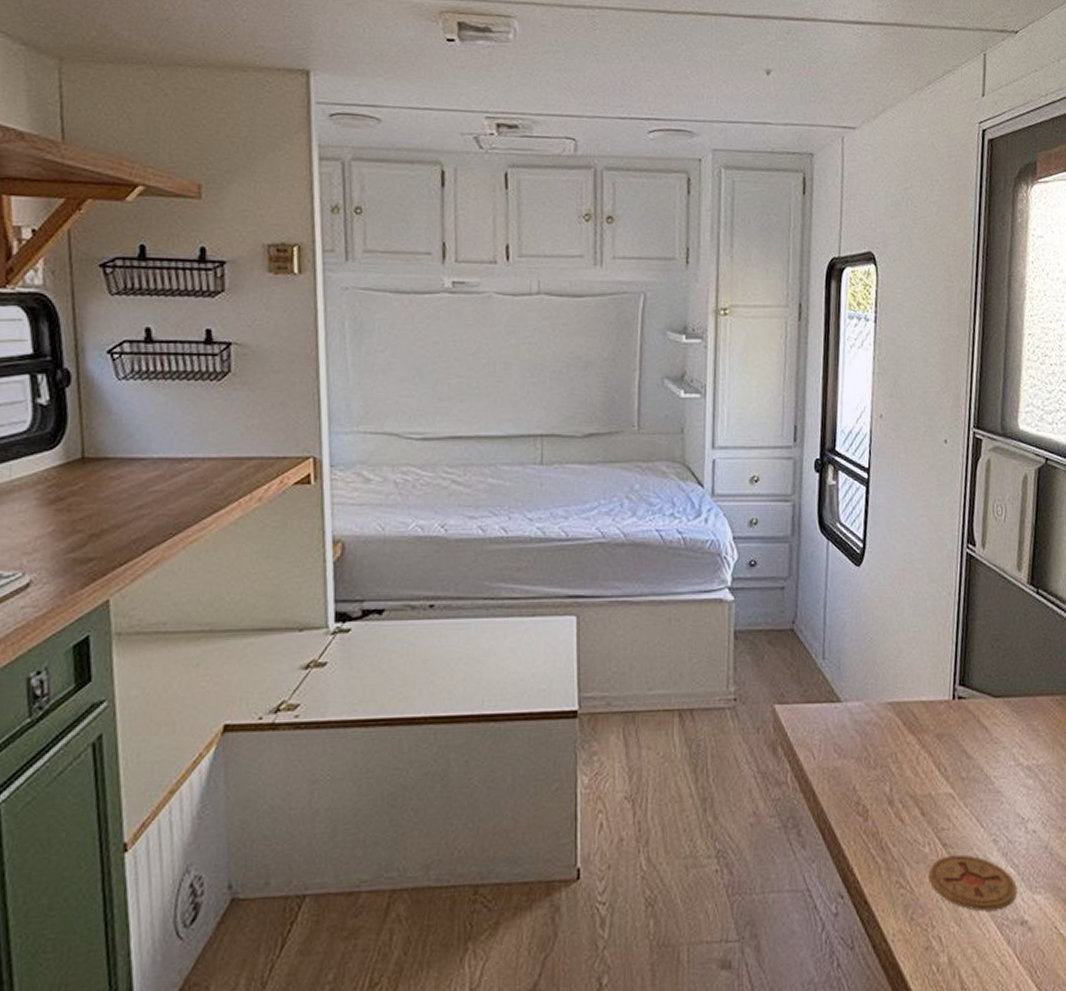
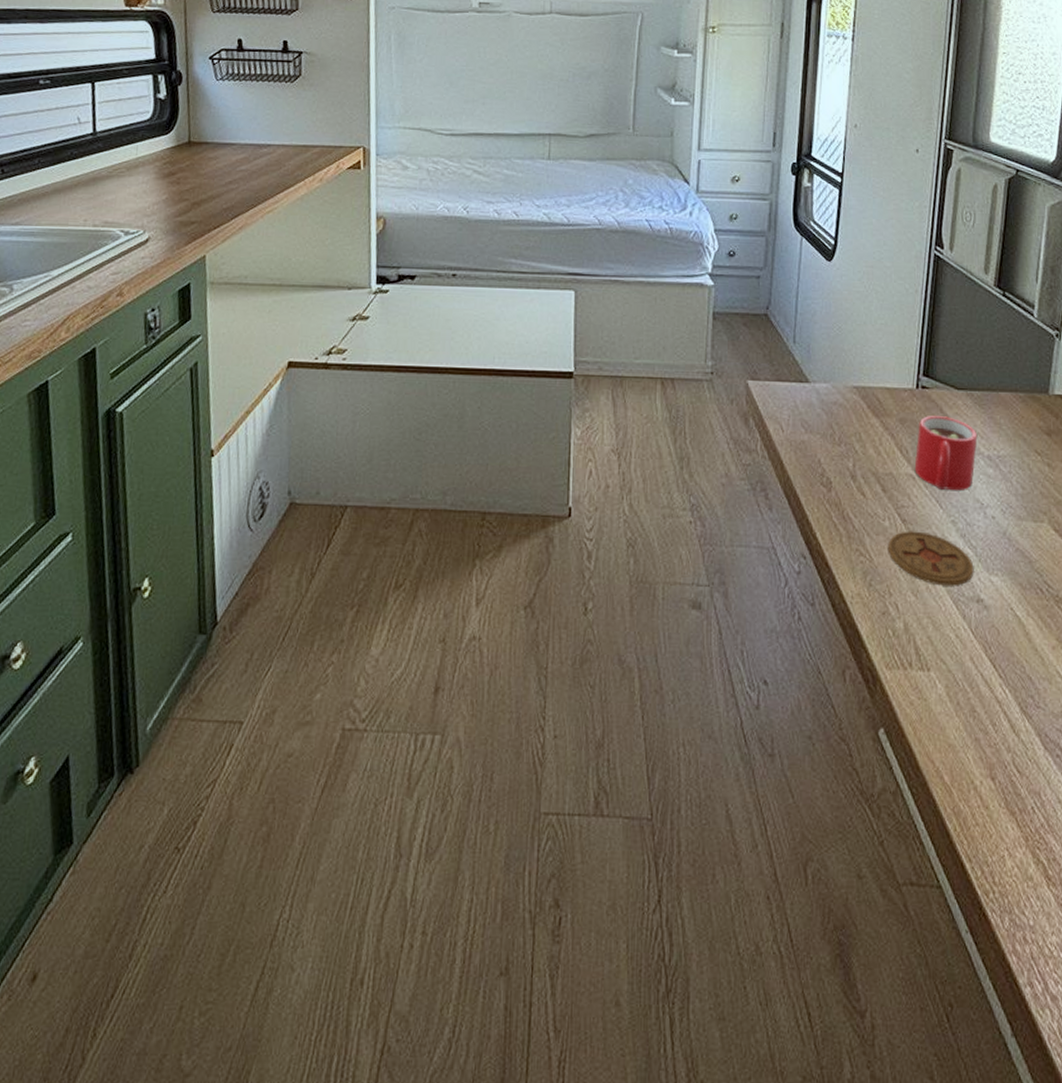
mug: none [953,726,1016,807] -> present [914,415,978,490]

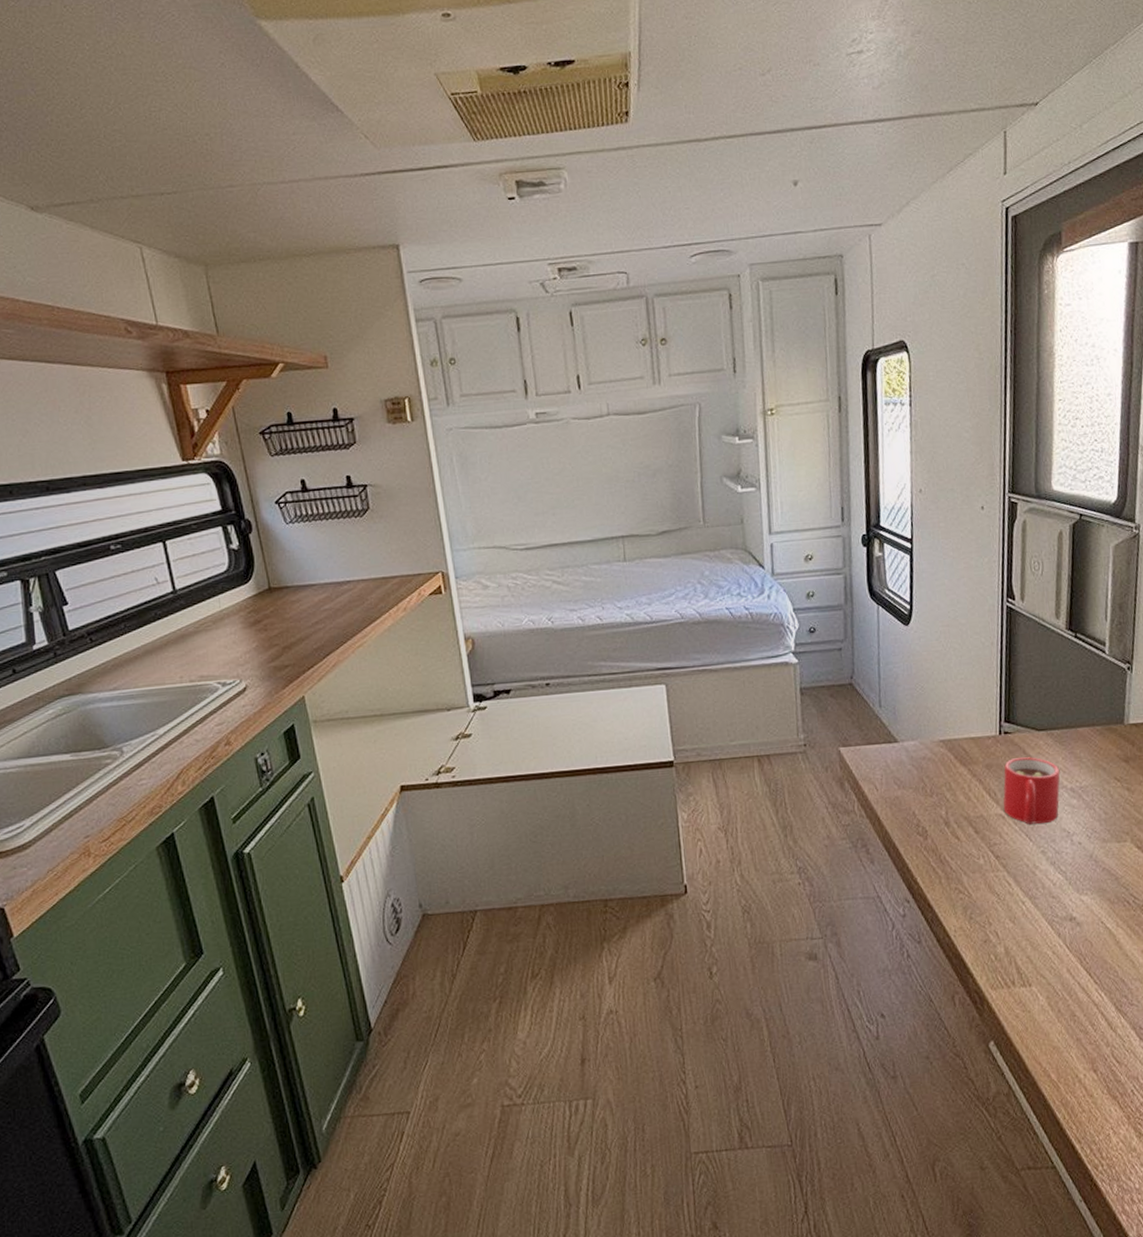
coaster: present [887,531,974,586] -> none [984,864,1066,911]

